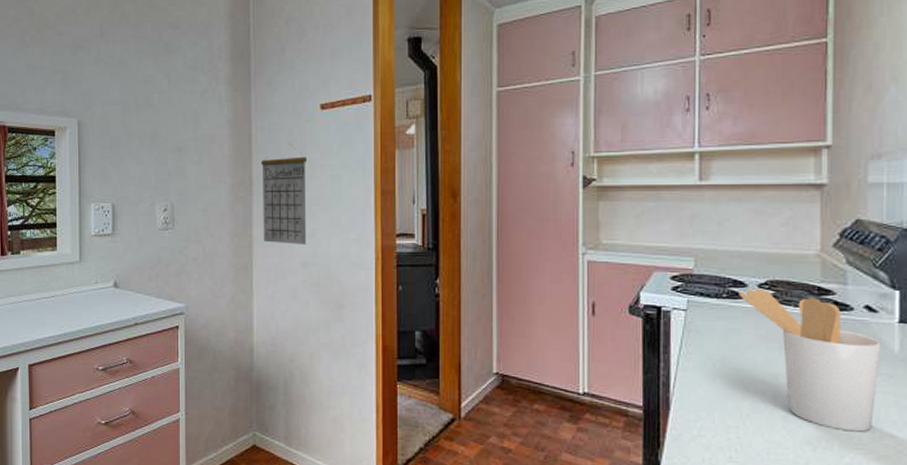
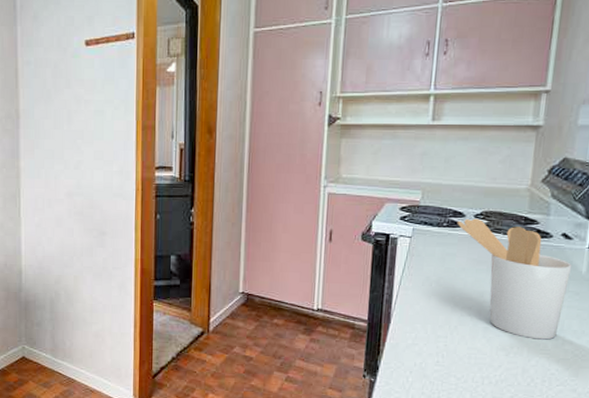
calendar: present [260,143,308,244] -> none [27,79,73,176]

